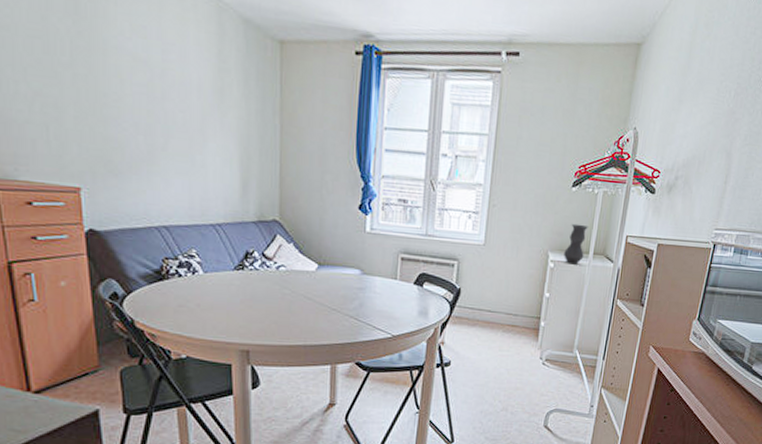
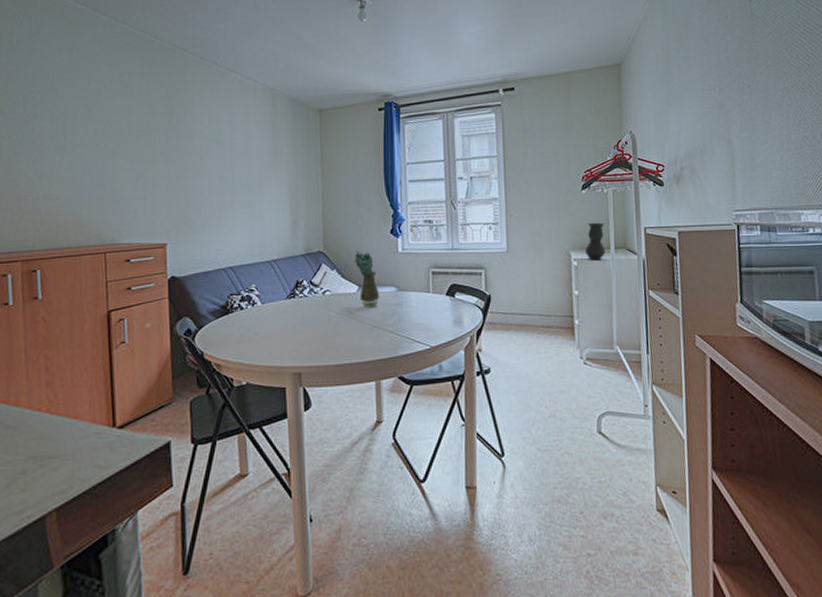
vase: none [314,224,342,290] -> present [353,250,380,309]

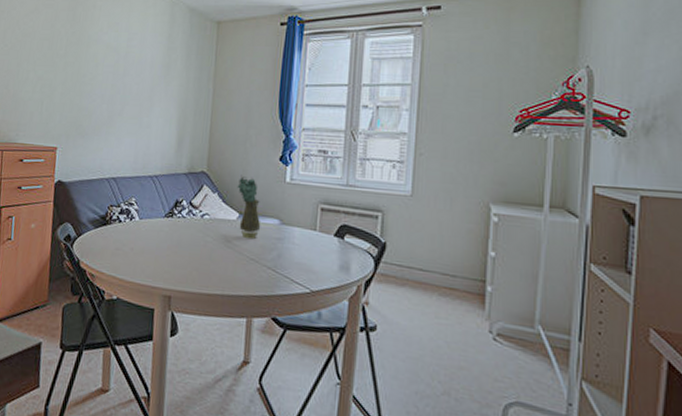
vase: present [585,222,606,261] -> none [510,172,541,220]

